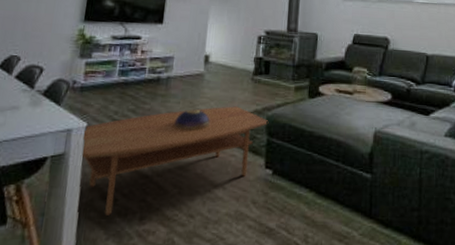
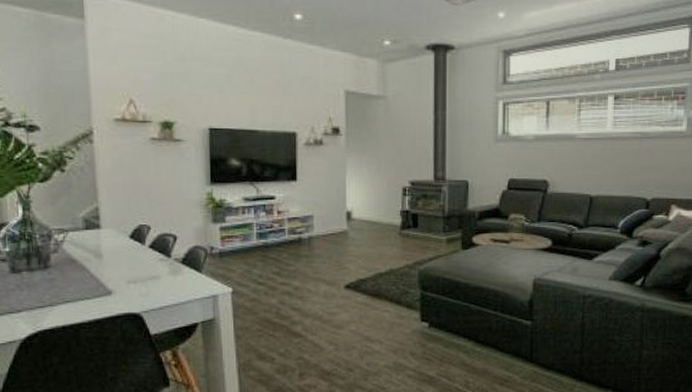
coffee table: present [81,106,269,216] -> none [230,263,421,373]
decorative bowl: present [174,109,211,131] -> none [322,268,360,290]

